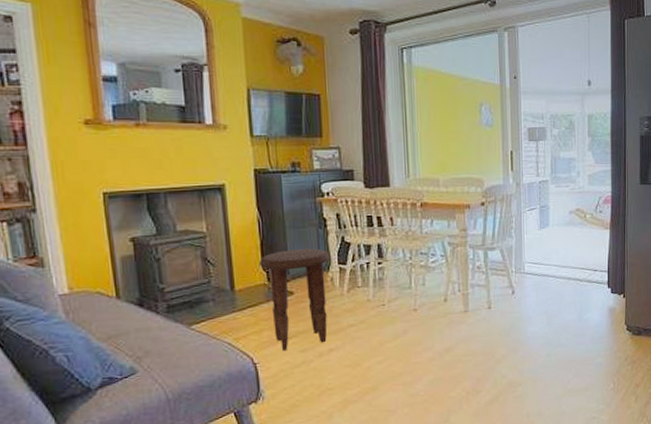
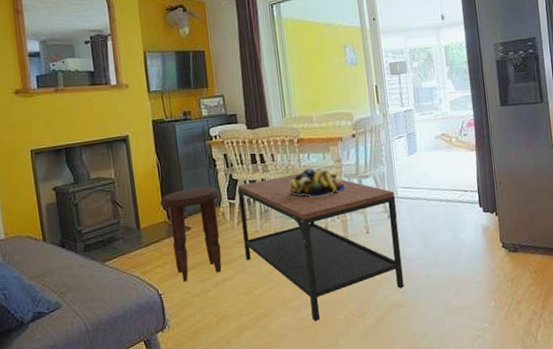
coffee table: none [349,240,523,398] -> present [237,173,404,322]
fruit bowl: none [407,236,470,268] -> present [289,168,346,198]

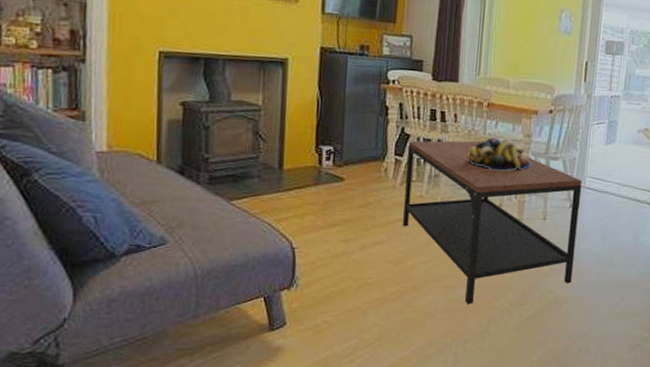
side table: present [160,187,222,283] -> none [313,134,388,239]

